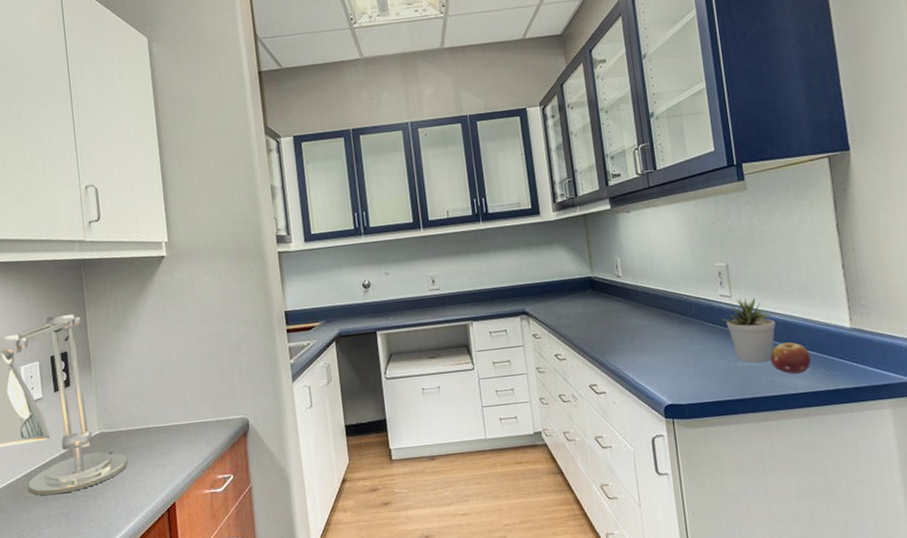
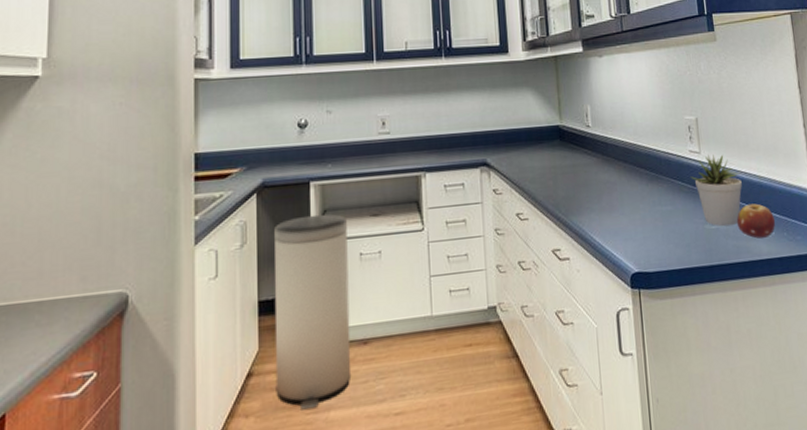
pedal bin: none [352,357,424,509] -> present [274,214,352,411]

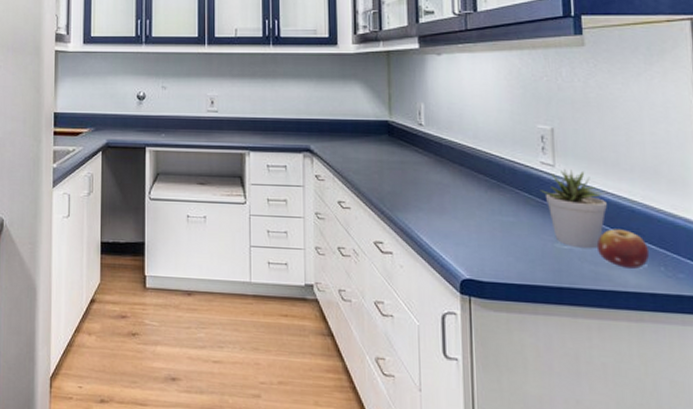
pedal bin: present [274,214,352,411] -> none [113,176,176,342]

